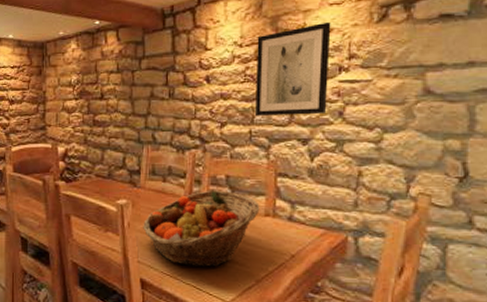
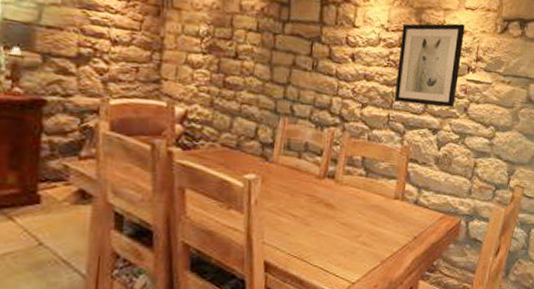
fruit basket: present [143,190,260,267] -> none [272,170,391,248]

